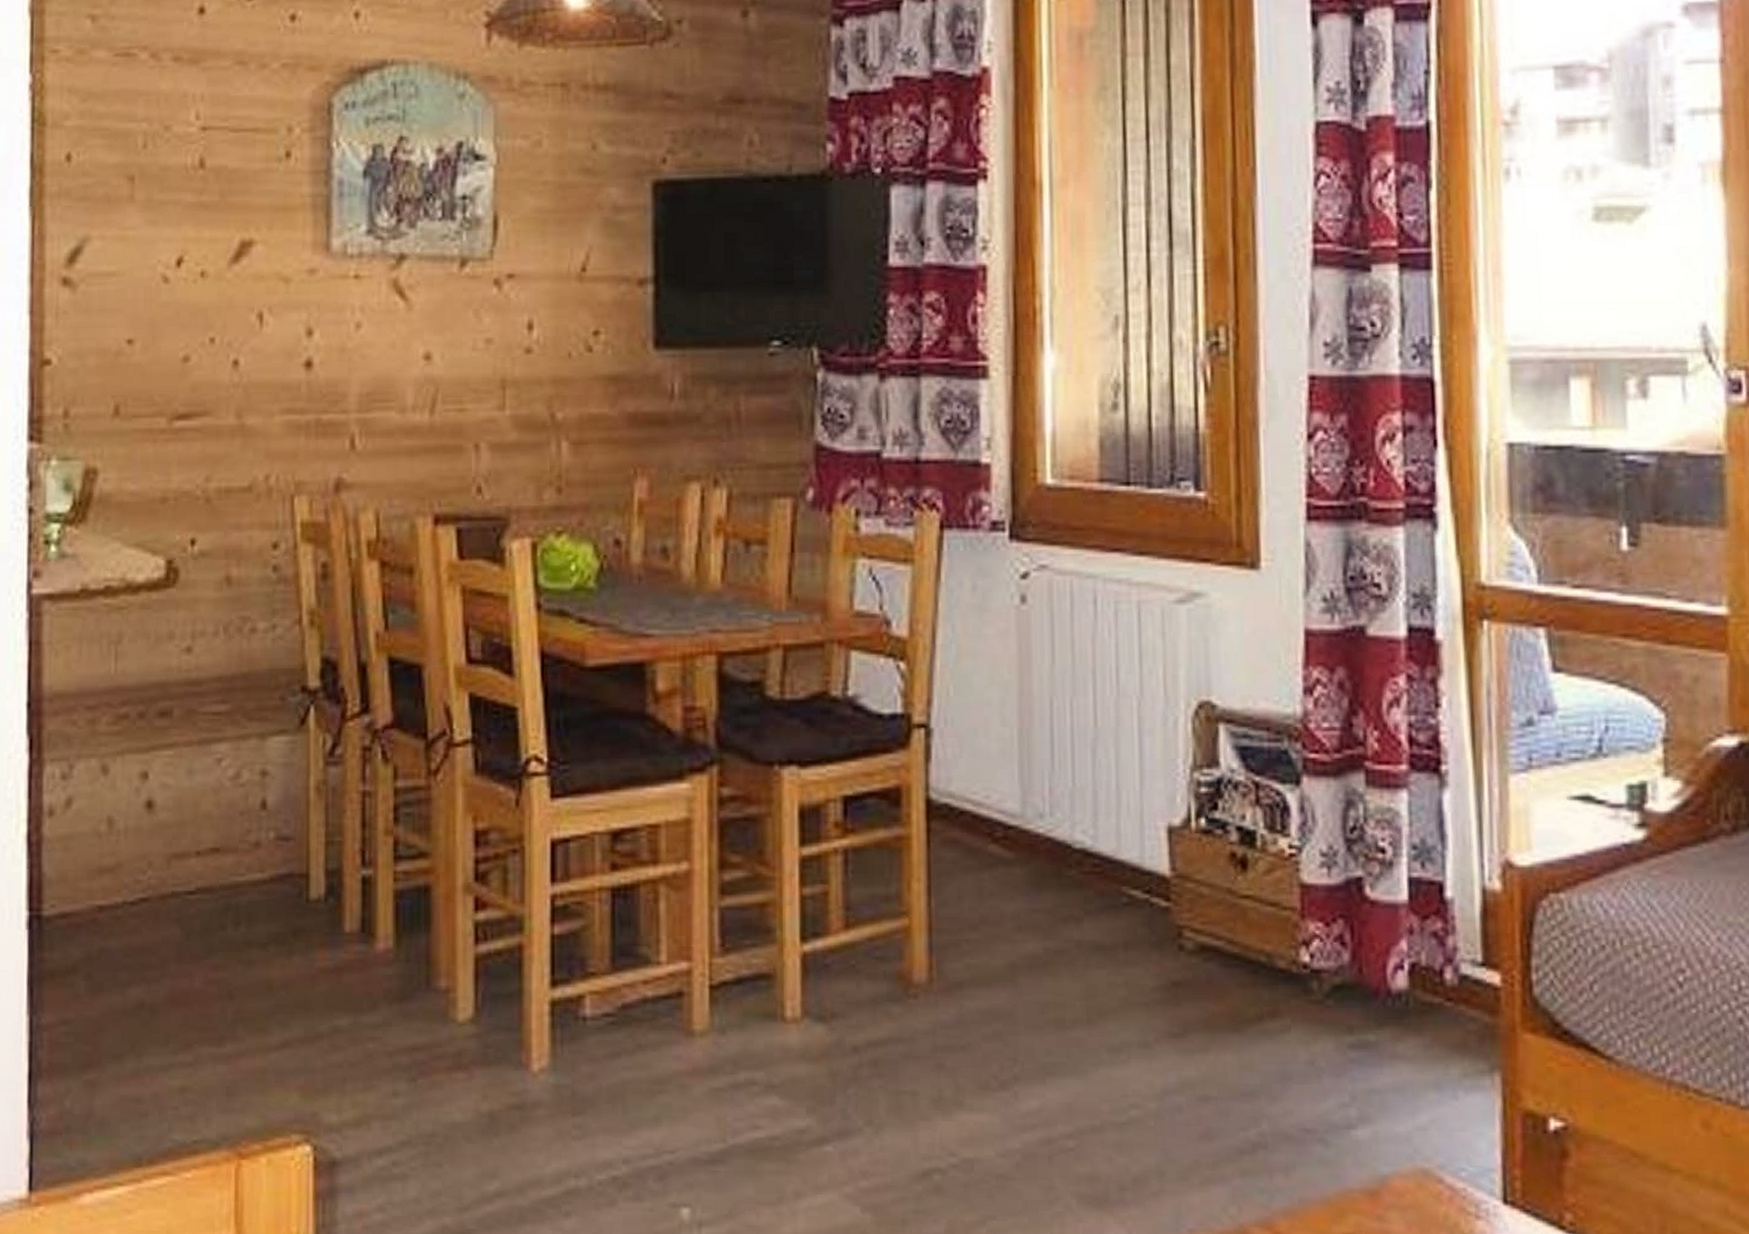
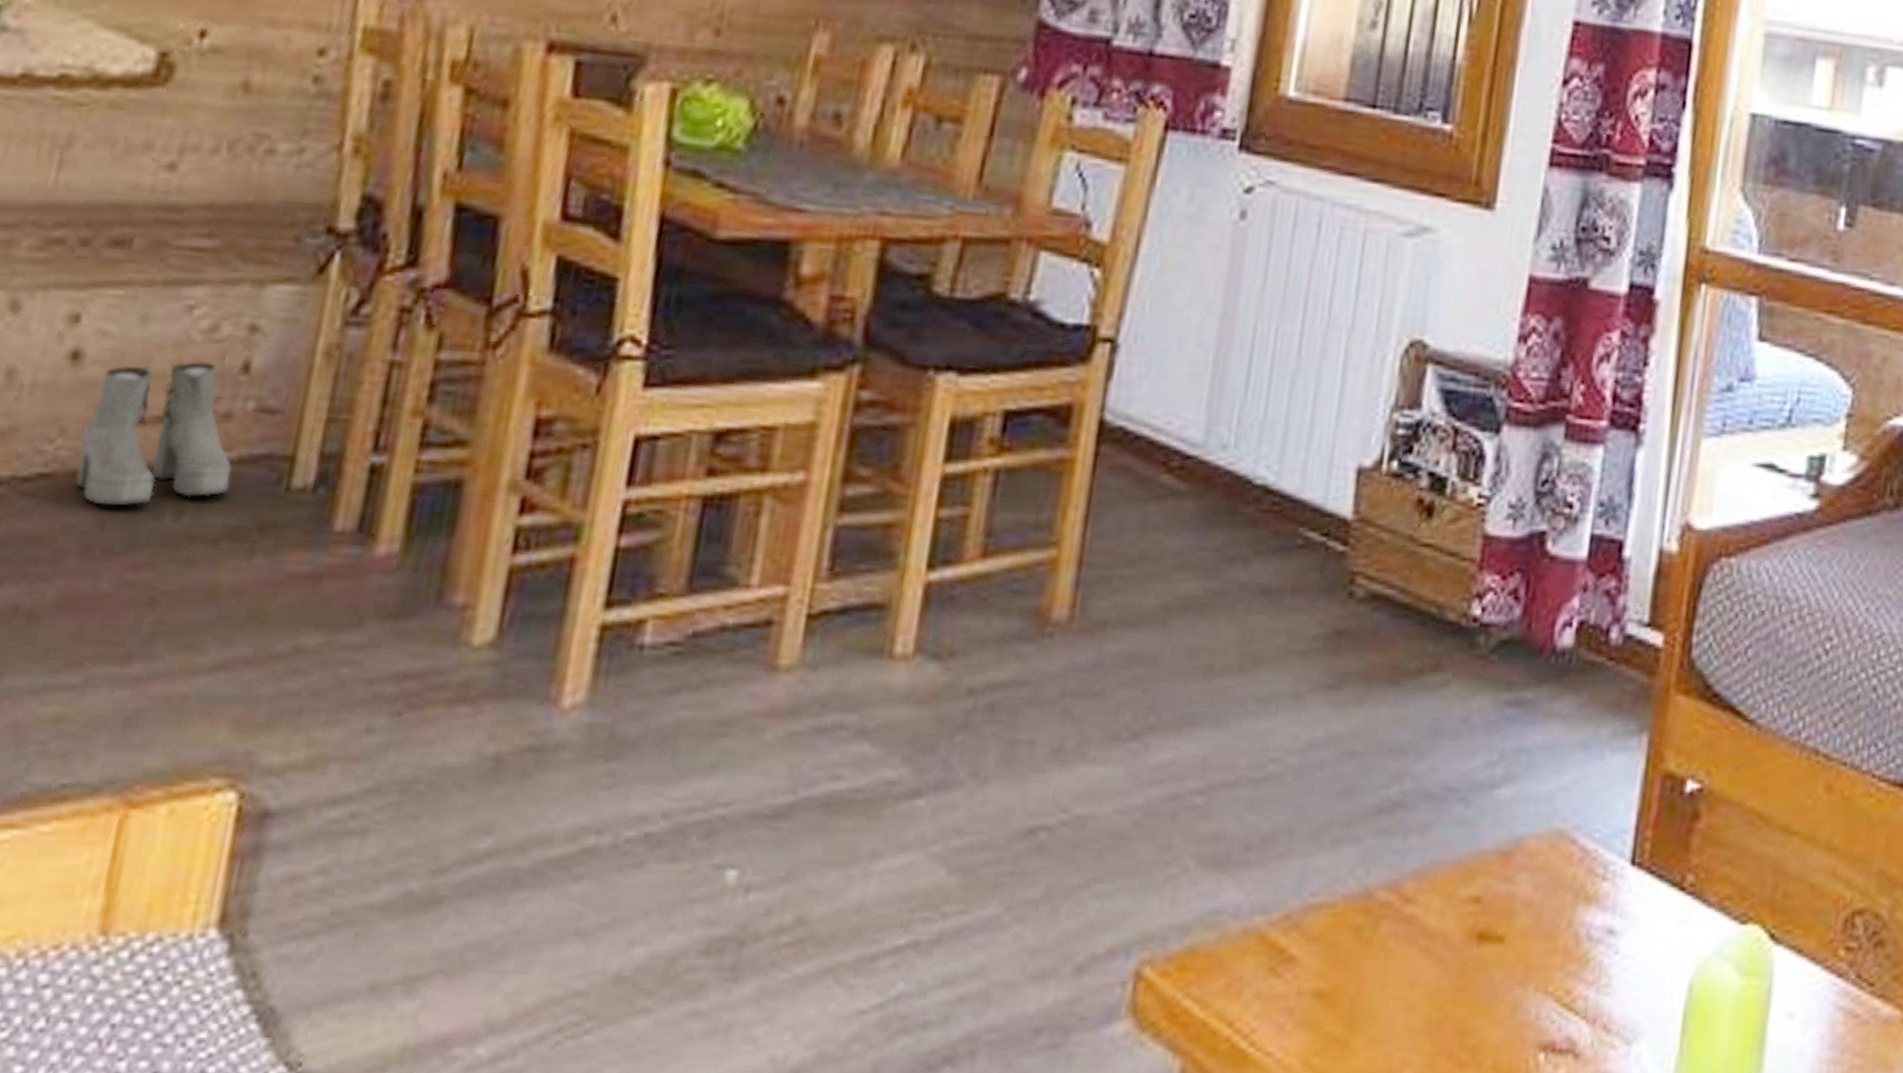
boots: none [162,803,267,921] -> present [75,362,232,506]

